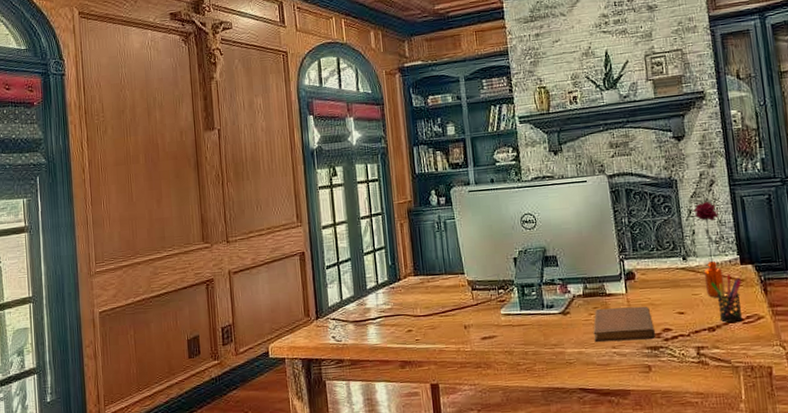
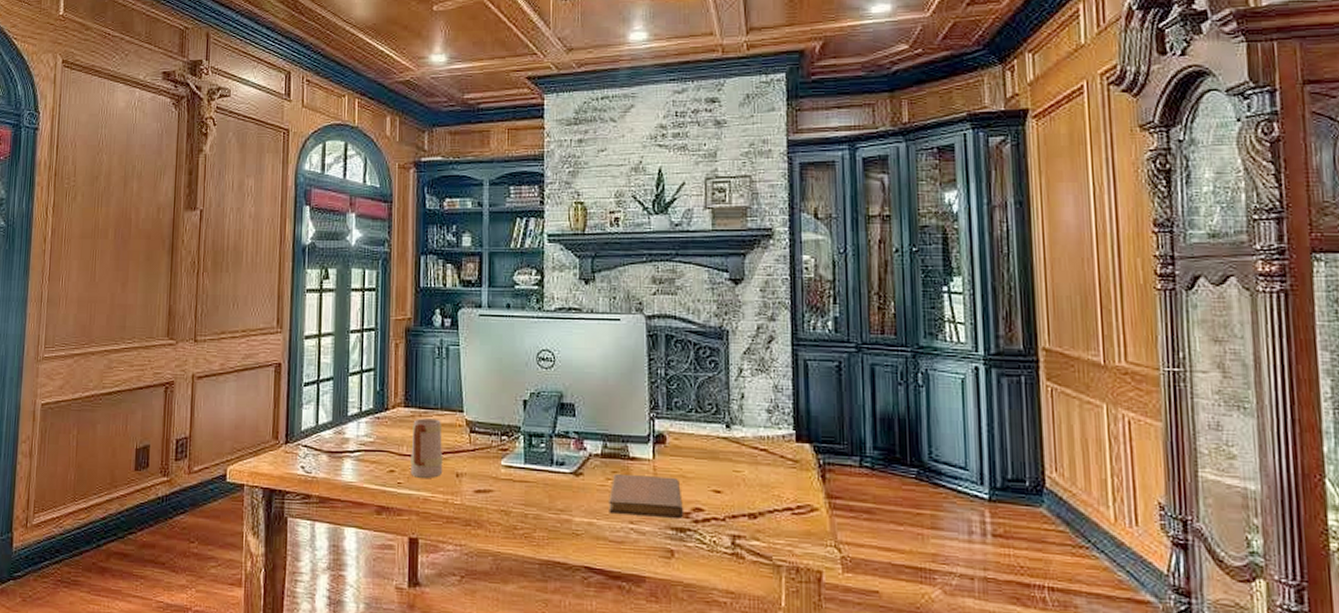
mug: none [423,282,453,334] -> present [410,418,444,479]
flower: present [693,202,725,298] -> none [745,361,777,478]
pen holder: present [710,273,743,323] -> none [756,450,795,512]

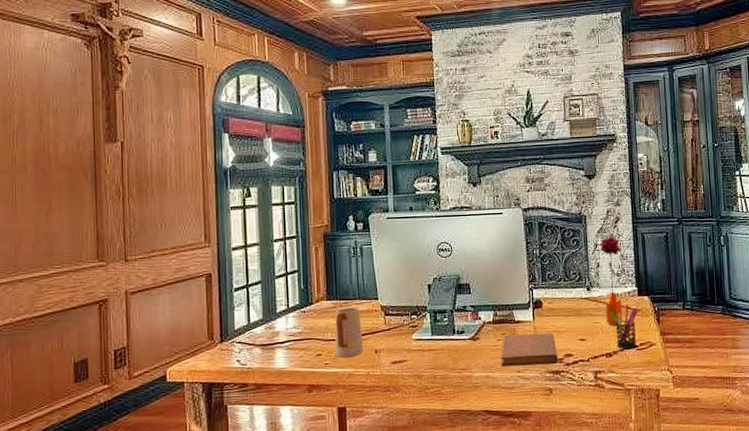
flower: none [745,361,777,478] -> present [599,237,623,326]
pen holder: none [756,450,795,512] -> present [610,303,638,350]

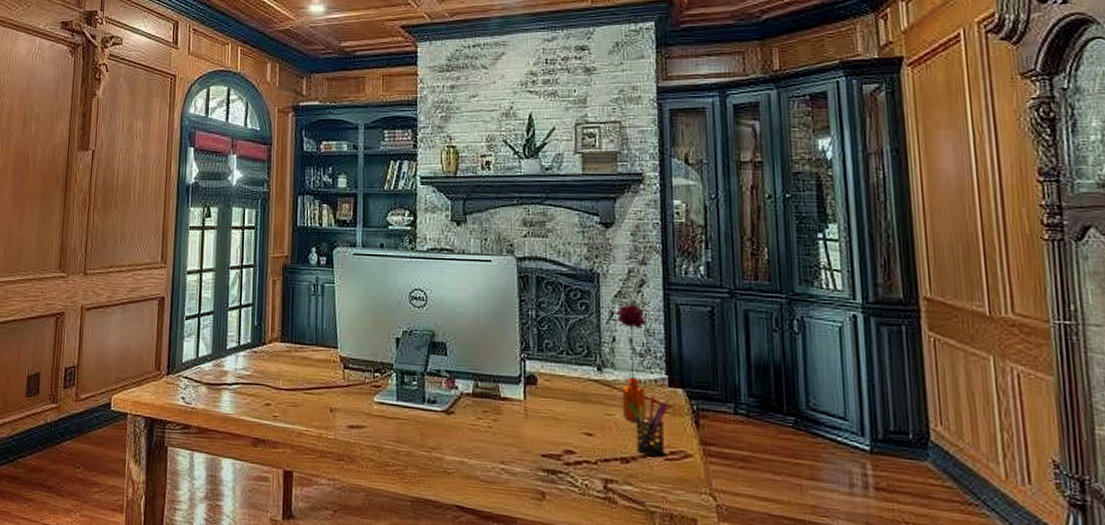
mug: present [335,307,364,358] -> none [286,353,318,413]
notebook: present [500,333,559,367] -> none [480,413,556,461]

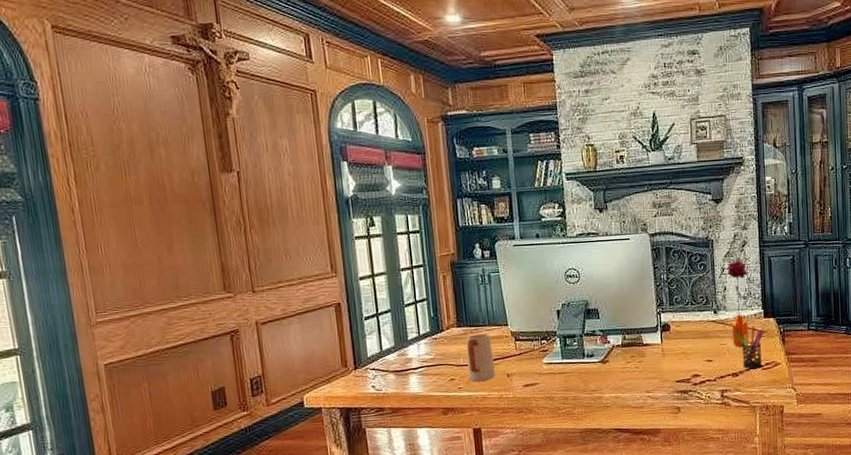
mug: none [286,353,318,413] -> present [466,333,496,383]

